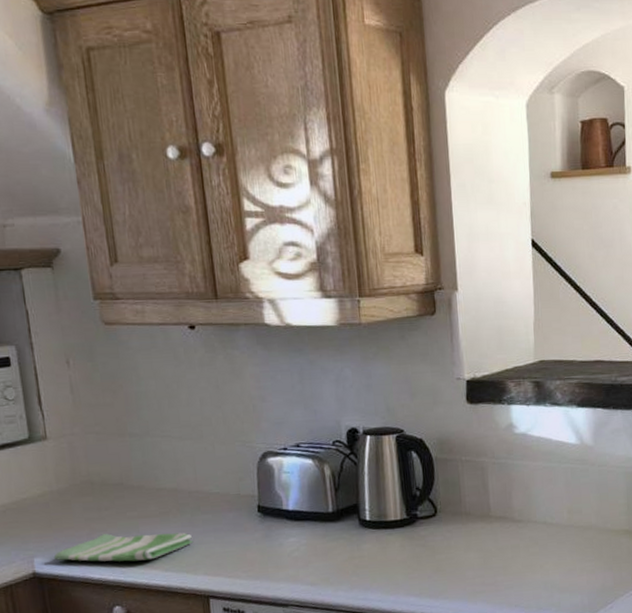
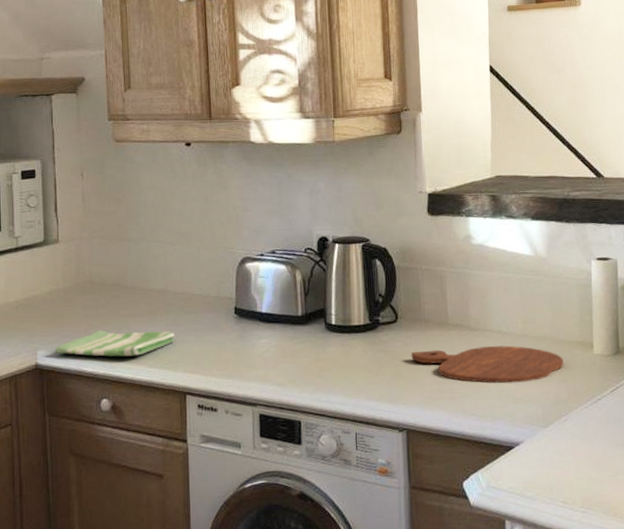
cutting board: none [452,536,610,574] -> present [411,345,564,383]

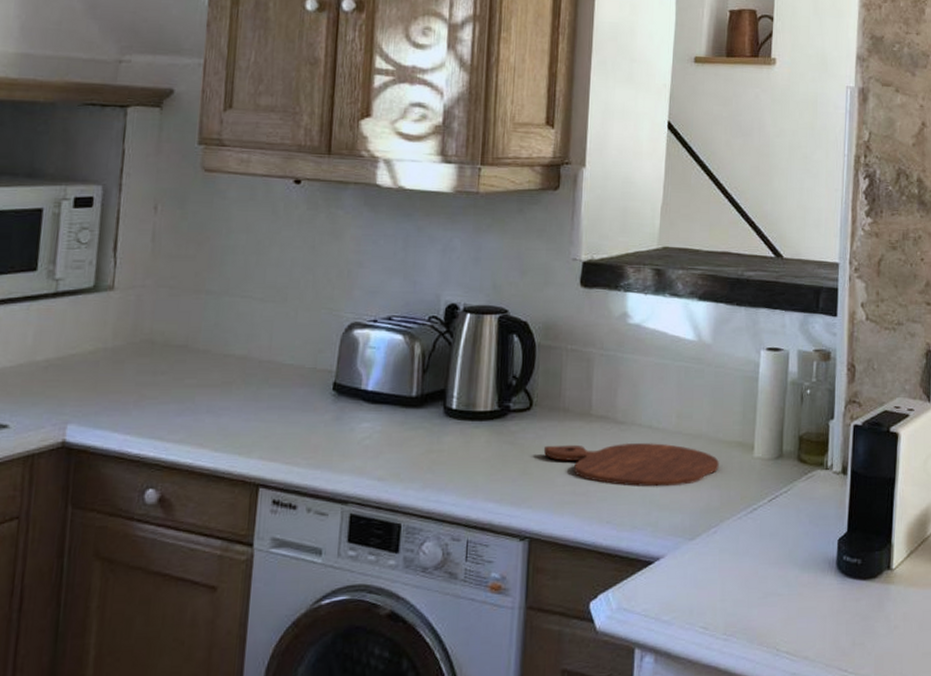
dish towel: present [54,330,176,357] -> none [90,402,254,437]

